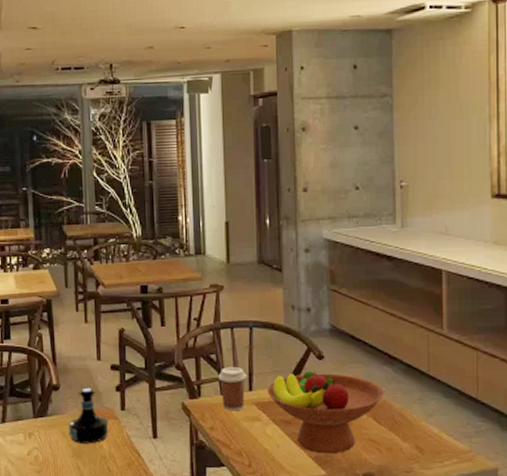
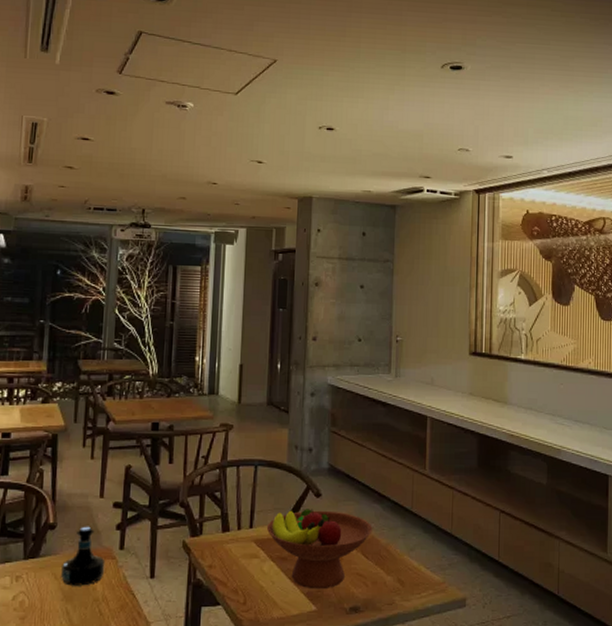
coffee cup: present [218,367,248,411] -> none [221,505,249,549]

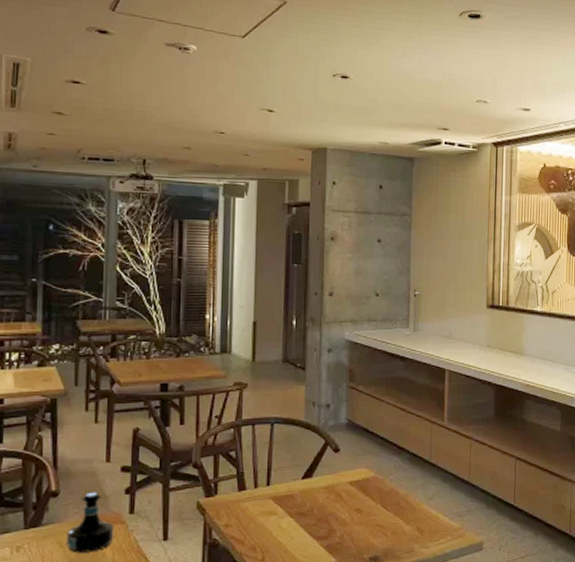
fruit bowl: present [266,509,373,590] -> none [284,464,392,542]

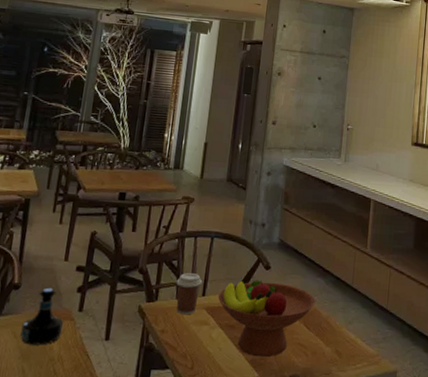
coffee cup: none [236,463,266,507] -> present [176,273,203,315]
fruit bowl: none [284,464,392,542] -> present [217,280,316,358]

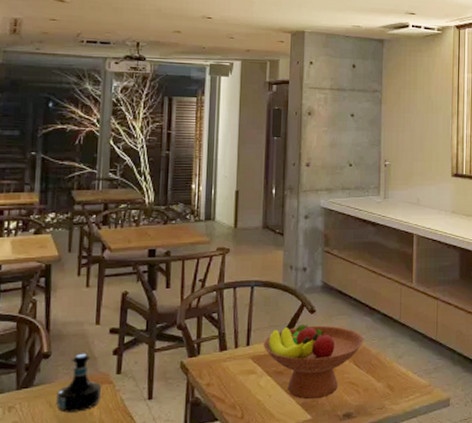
coffee cup: present [176,273,203,315] -> none [218,324,246,366]

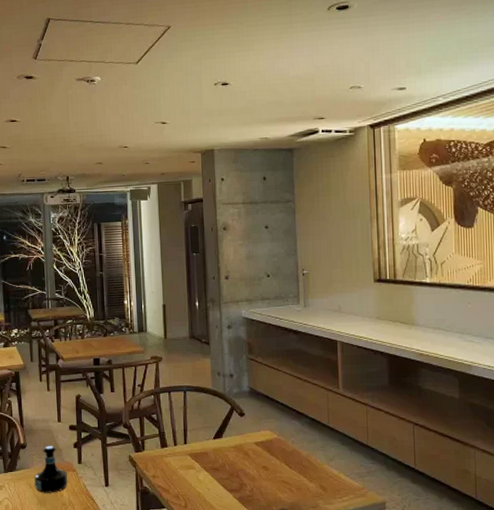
fruit bowl: present [263,324,364,400] -> none [198,426,294,495]

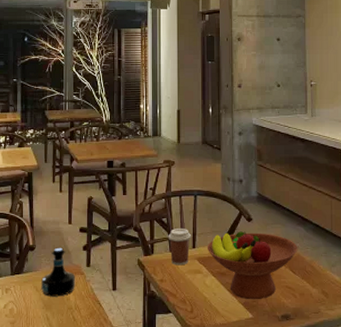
coffee cup: none [158,425,183,461] -> present [168,229,192,266]
fruit bowl: none [198,426,294,495] -> present [207,231,298,300]

